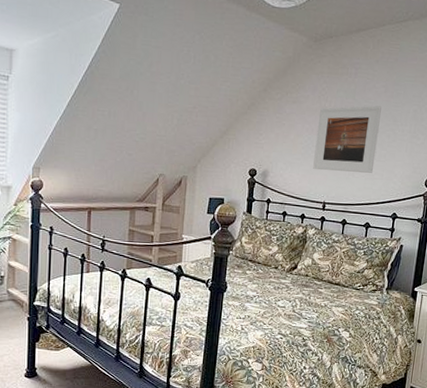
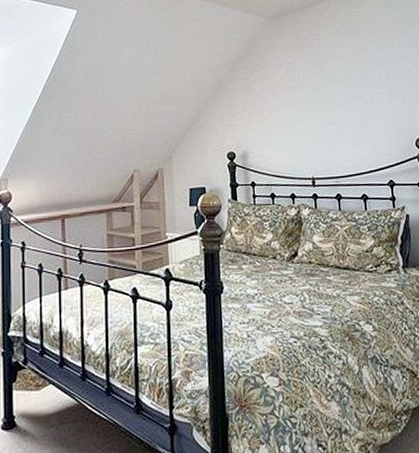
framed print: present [313,106,382,173] -> none [289,72,358,145]

